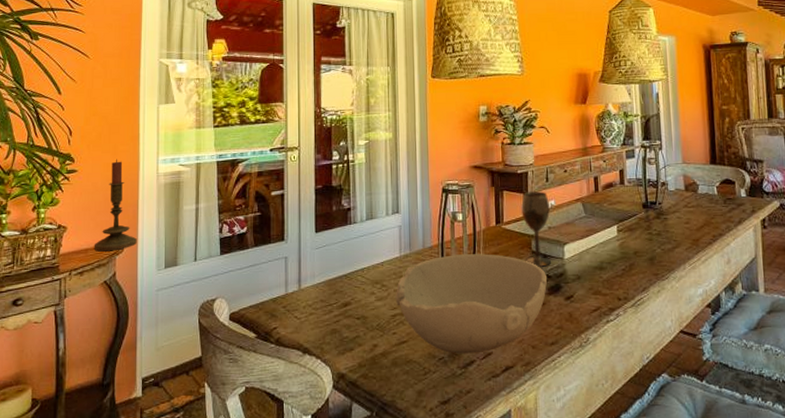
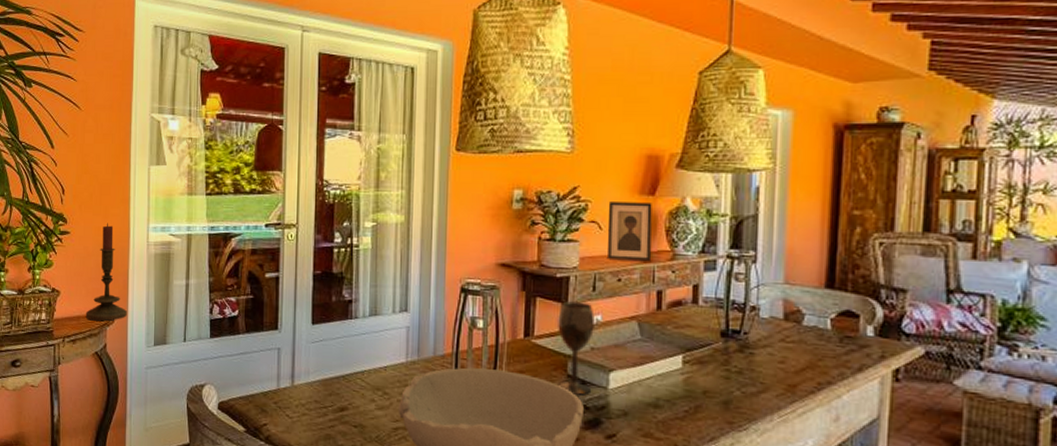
picture frame: none [552,110,587,155] -> present [607,202,652,261]

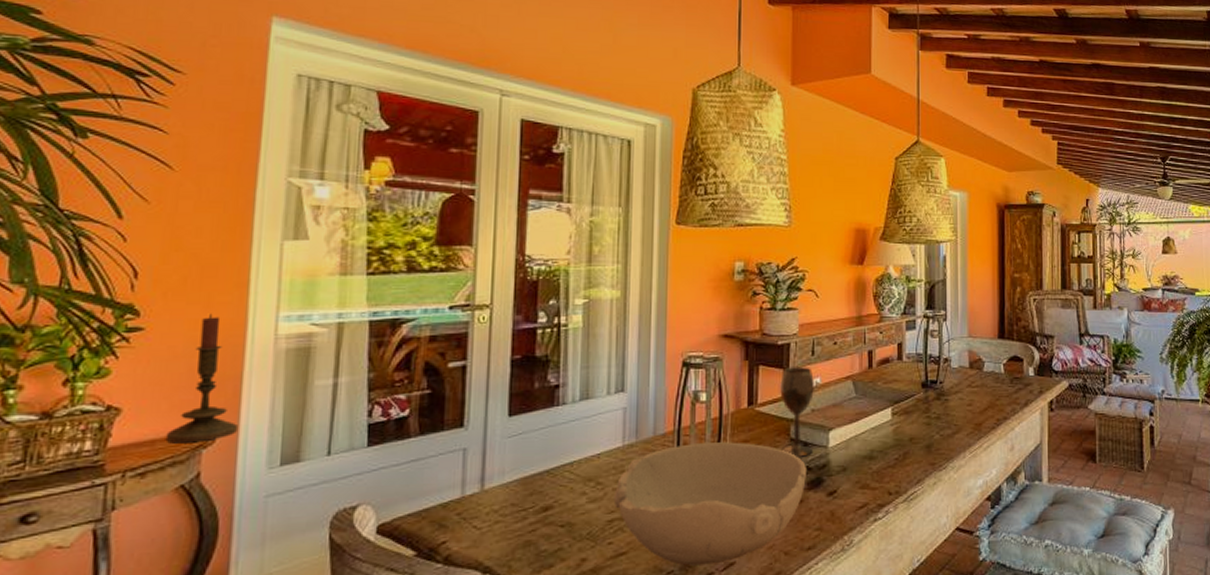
picture frame: present [607,202,652,261] -> none [823,271,861,324]

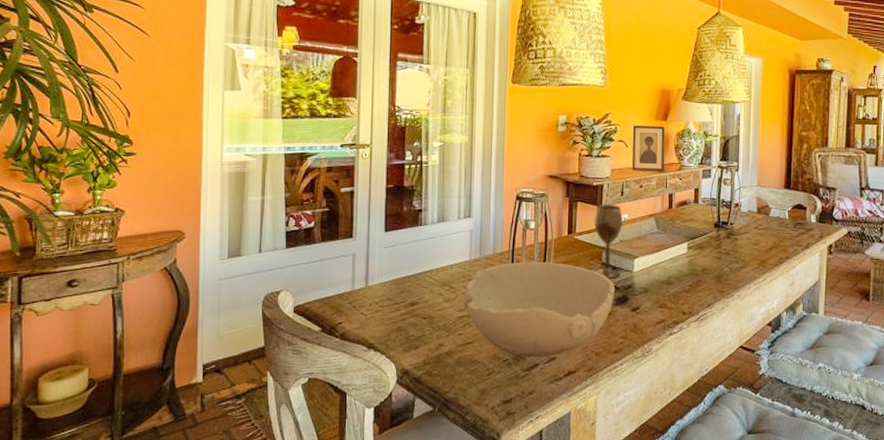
candle: present [165,313,238,444] -> none [153,144,199,238]
picture frame: none [823,271,861,324] -> present [632,125,665,171]

